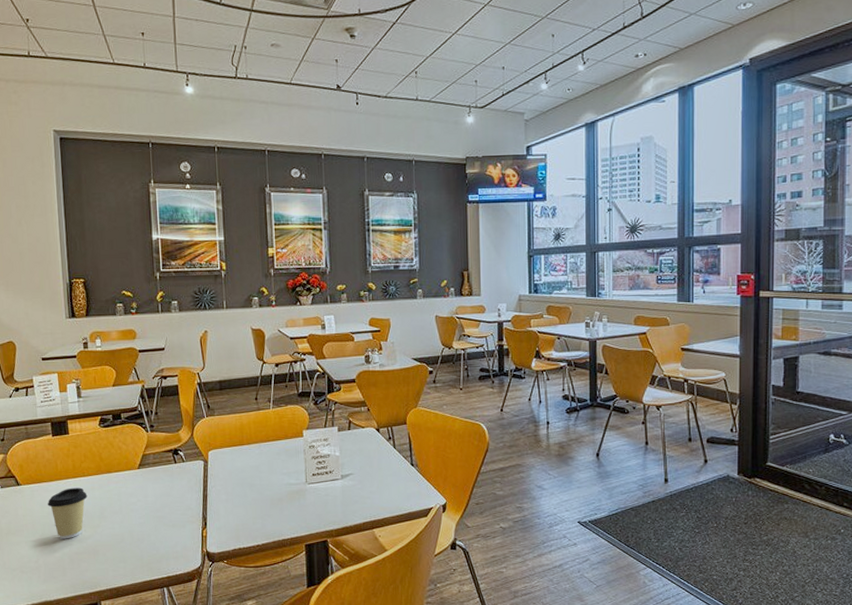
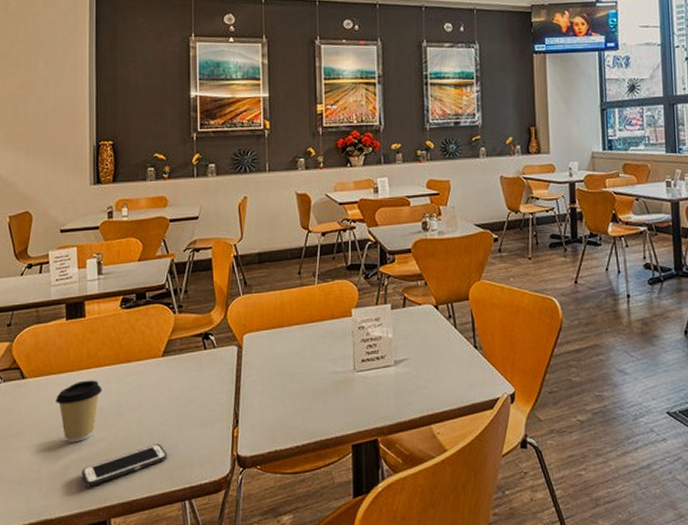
cell phone: none [74,541,146,575] -> present [82,444,167,487]

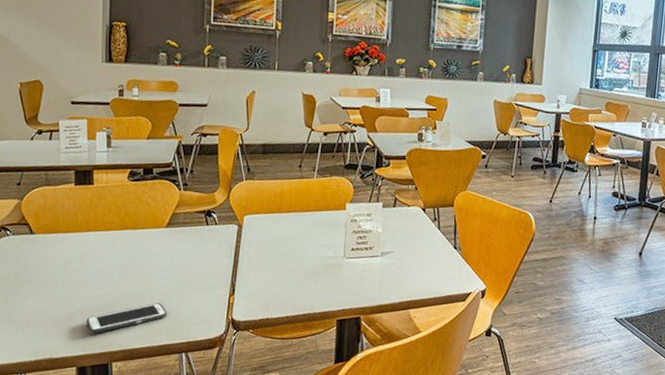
coffee cup: present [56,380,102,443] -> none [63,241,108,295]

